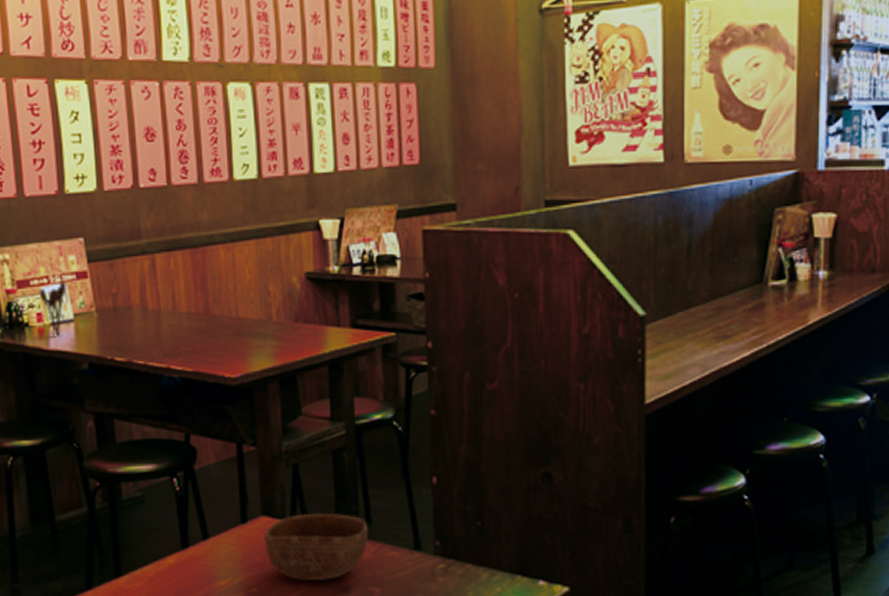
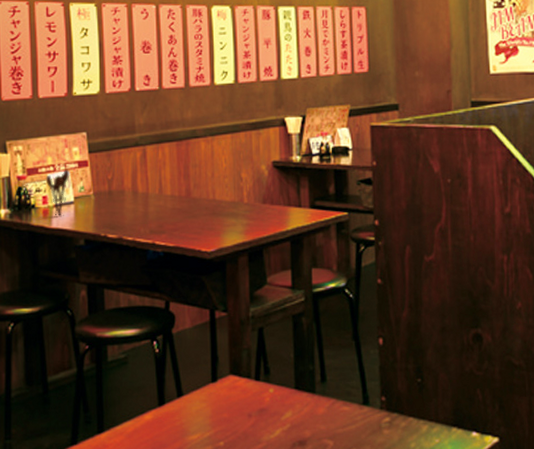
bowl: present [264,513,369,581] -> none [232,372,323,435]

